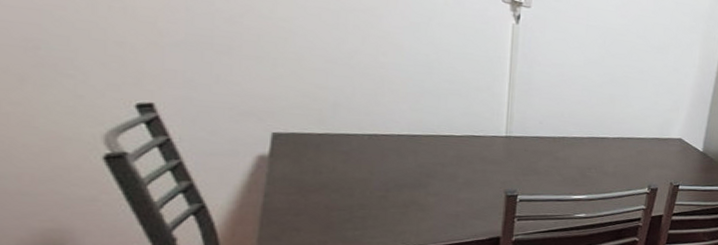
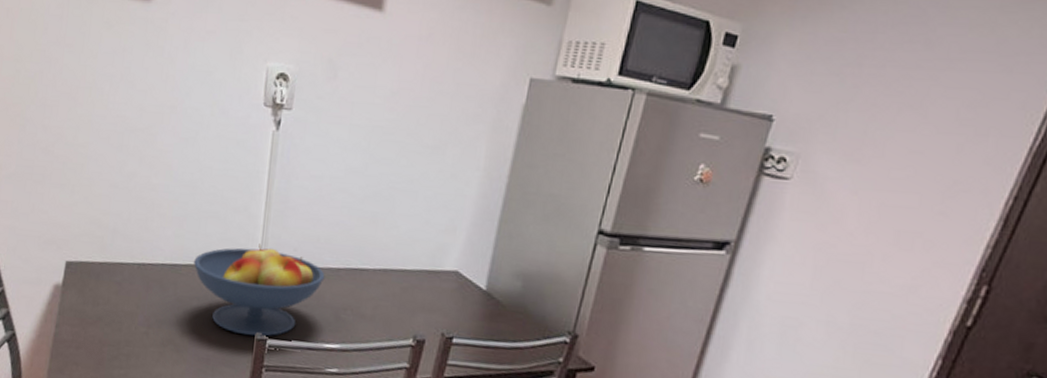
fruit bowl: none [434,117,570,193] -> present [193,243,325,337]

